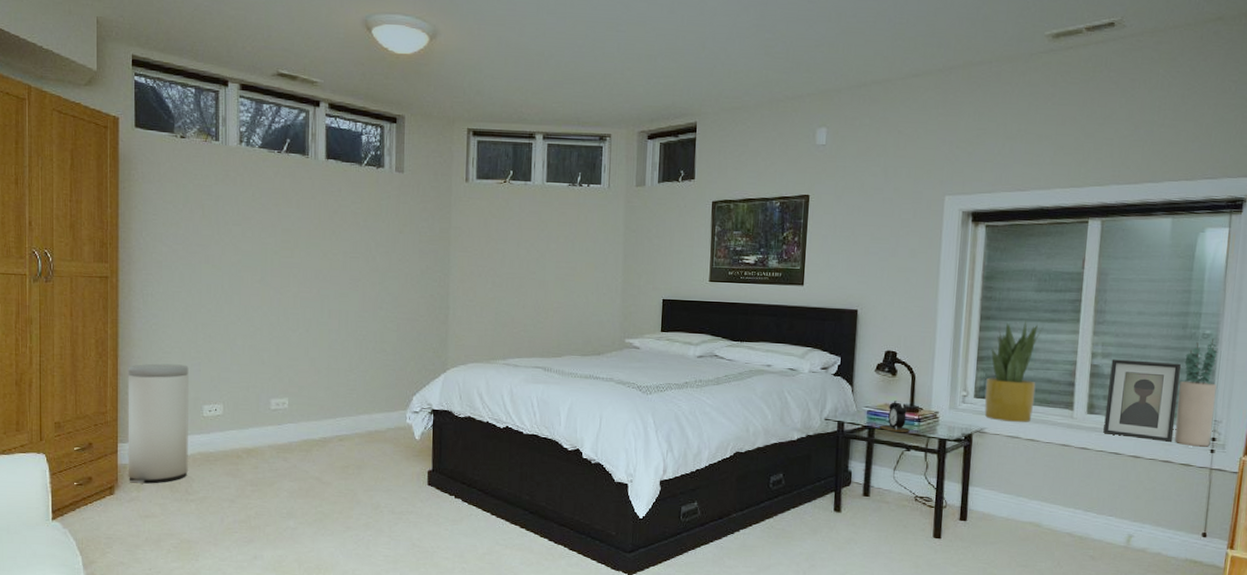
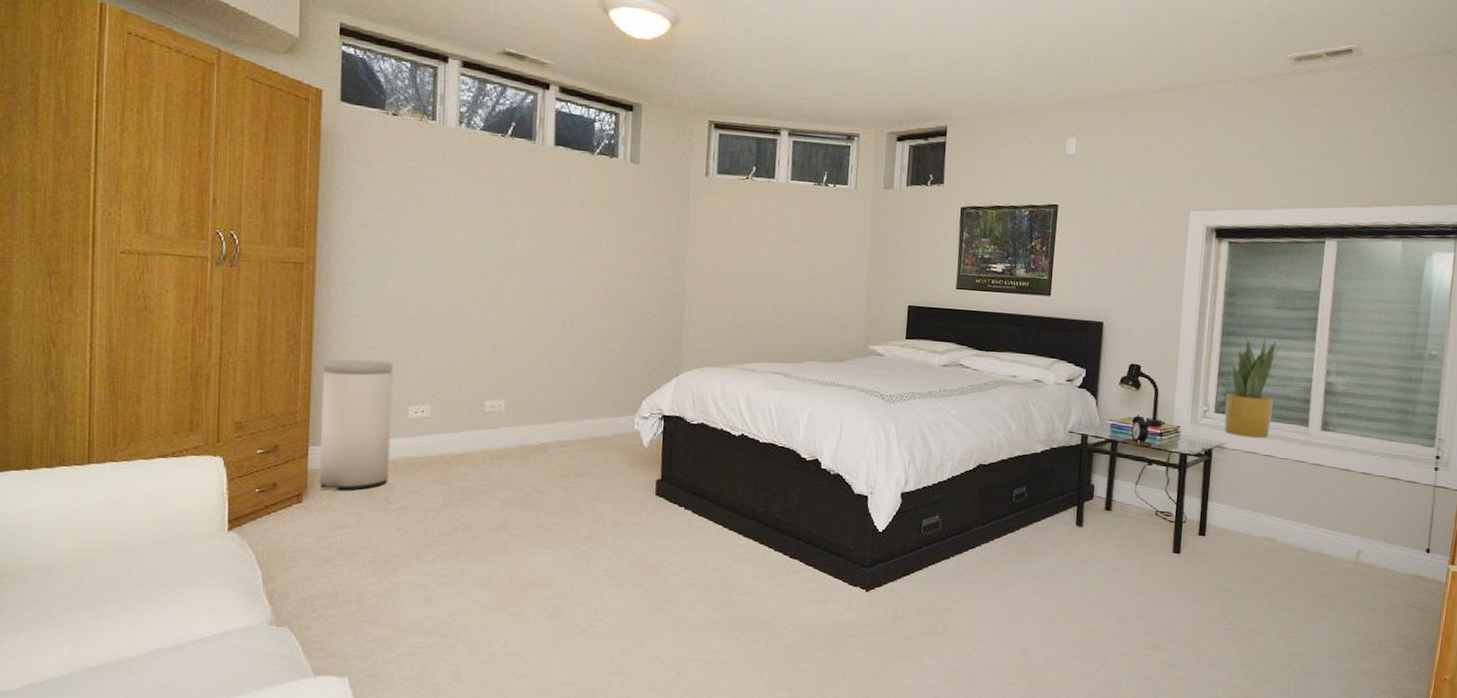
picture frame: present [1103,359,1182,443] -> none [1336,377,1409,460]
vase: present [1174,338,1218,448] -> none [1401,359,1443,466]

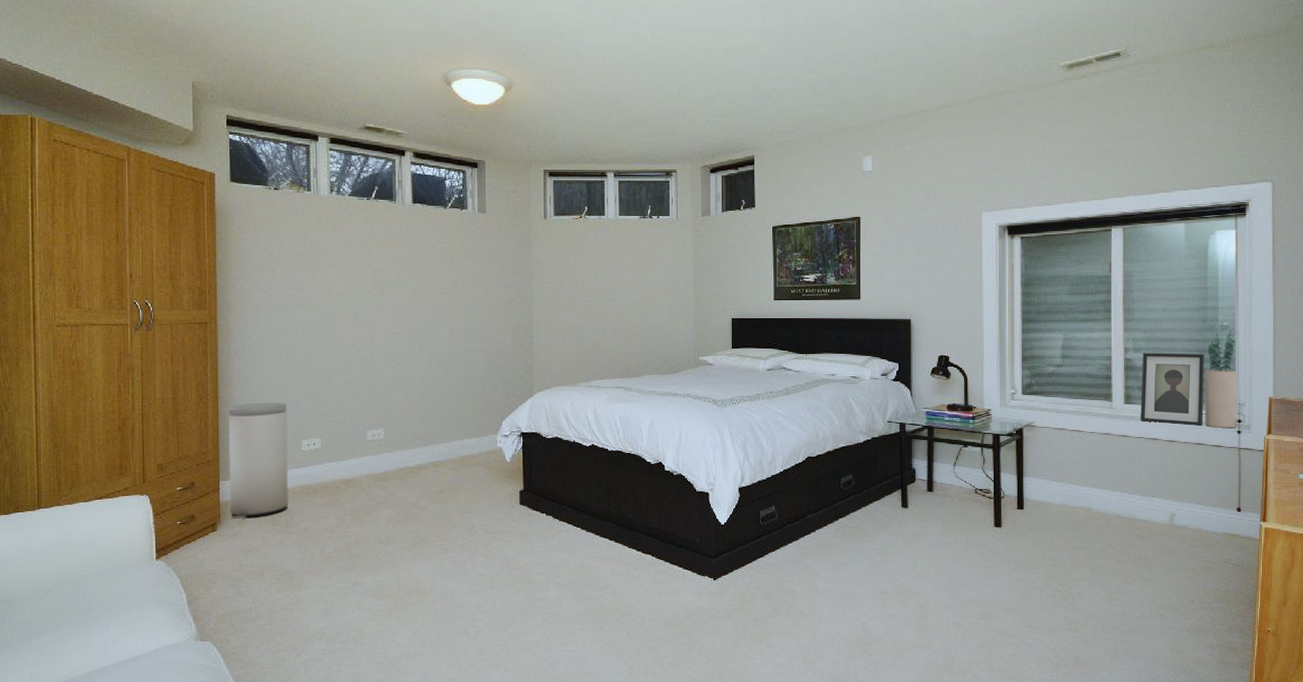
alarm clock: present [1122,414,1152,446] -> none [938,401,966,430]
planter: present [1224,336,1282,439] -> none [1031,321,1079,416]
picture frame: none [1336,377,1409,460] -> present [1141,353,1205,427]
vase: none [1401,359,1443,466] -> present [1204,329,1238,430]

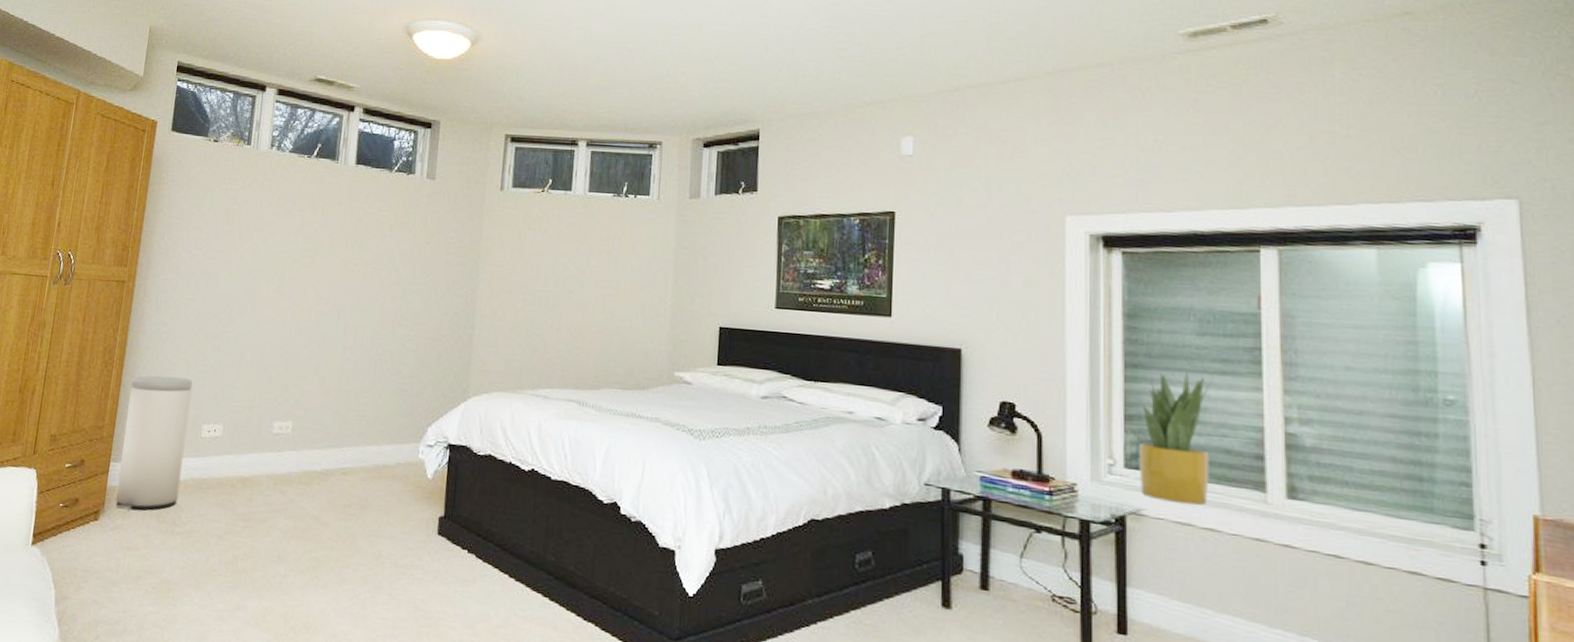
planter: none [1031,321,1079,416] -> present [1139,370,1213,506]
picture frame: present [1141,353,1205,427] -> none [1313,427,1420,547]
vase: present [1204,329,1238,430] -> none [1419,406,1479,558]

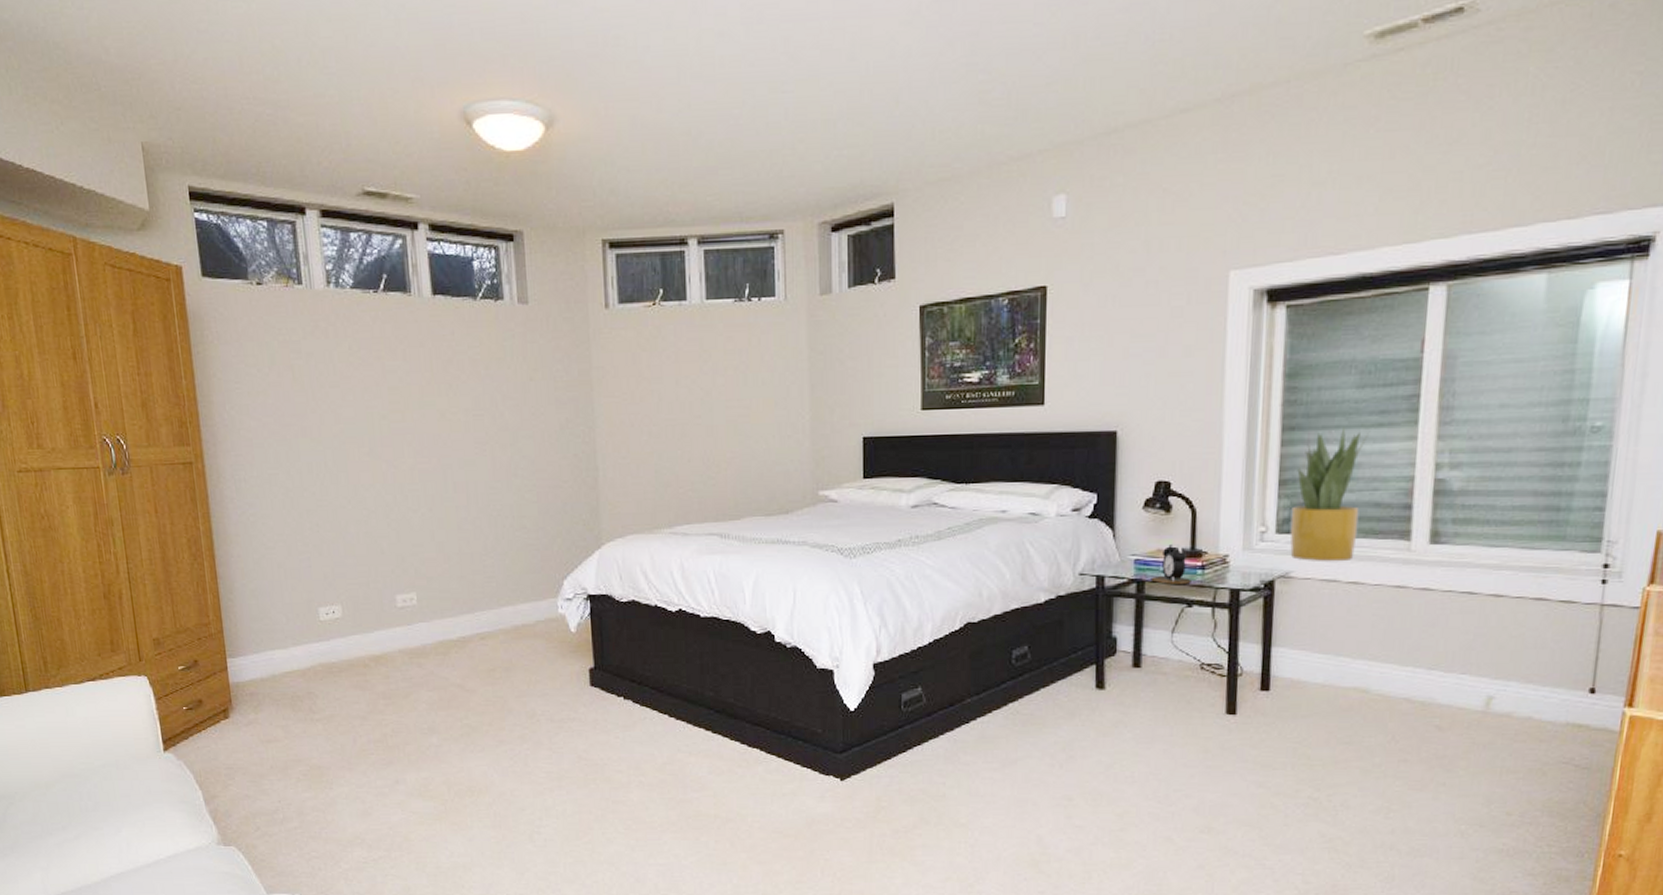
pedal bin: present [115,375,193,511] -> none [227,561,310,705]
alarm clock: none [997,466,1039,508] -> present [1150,544,1191,584]

